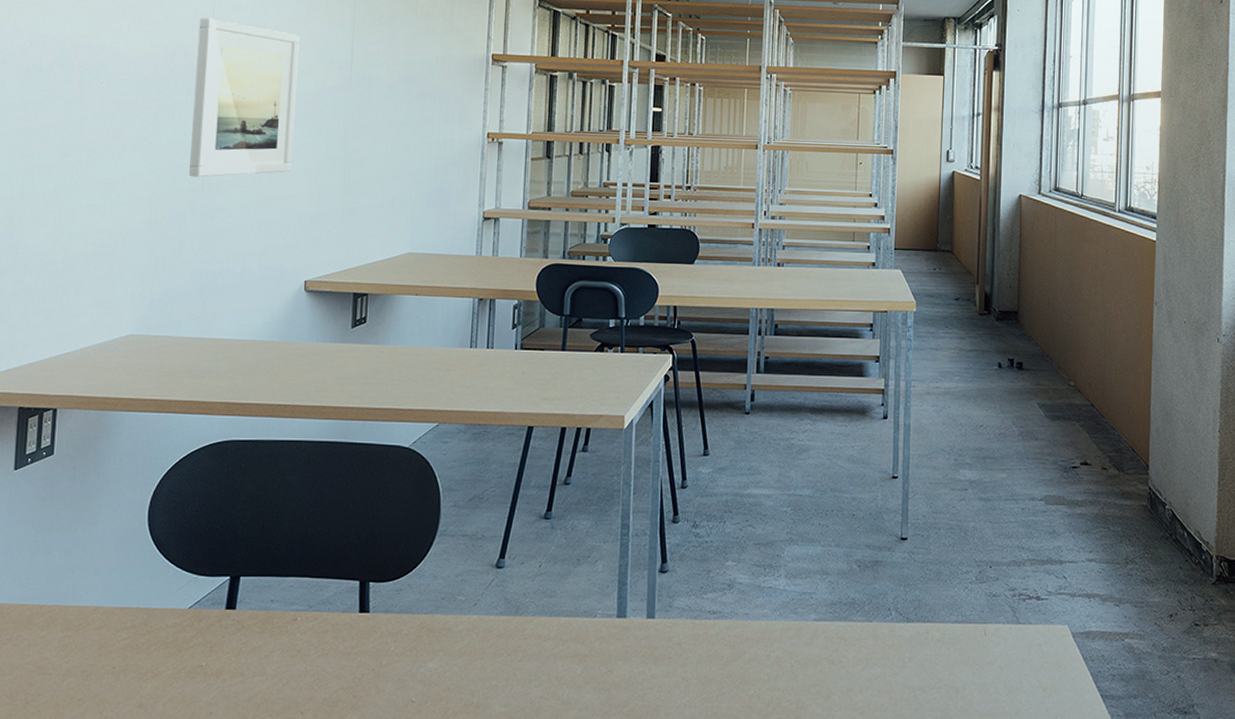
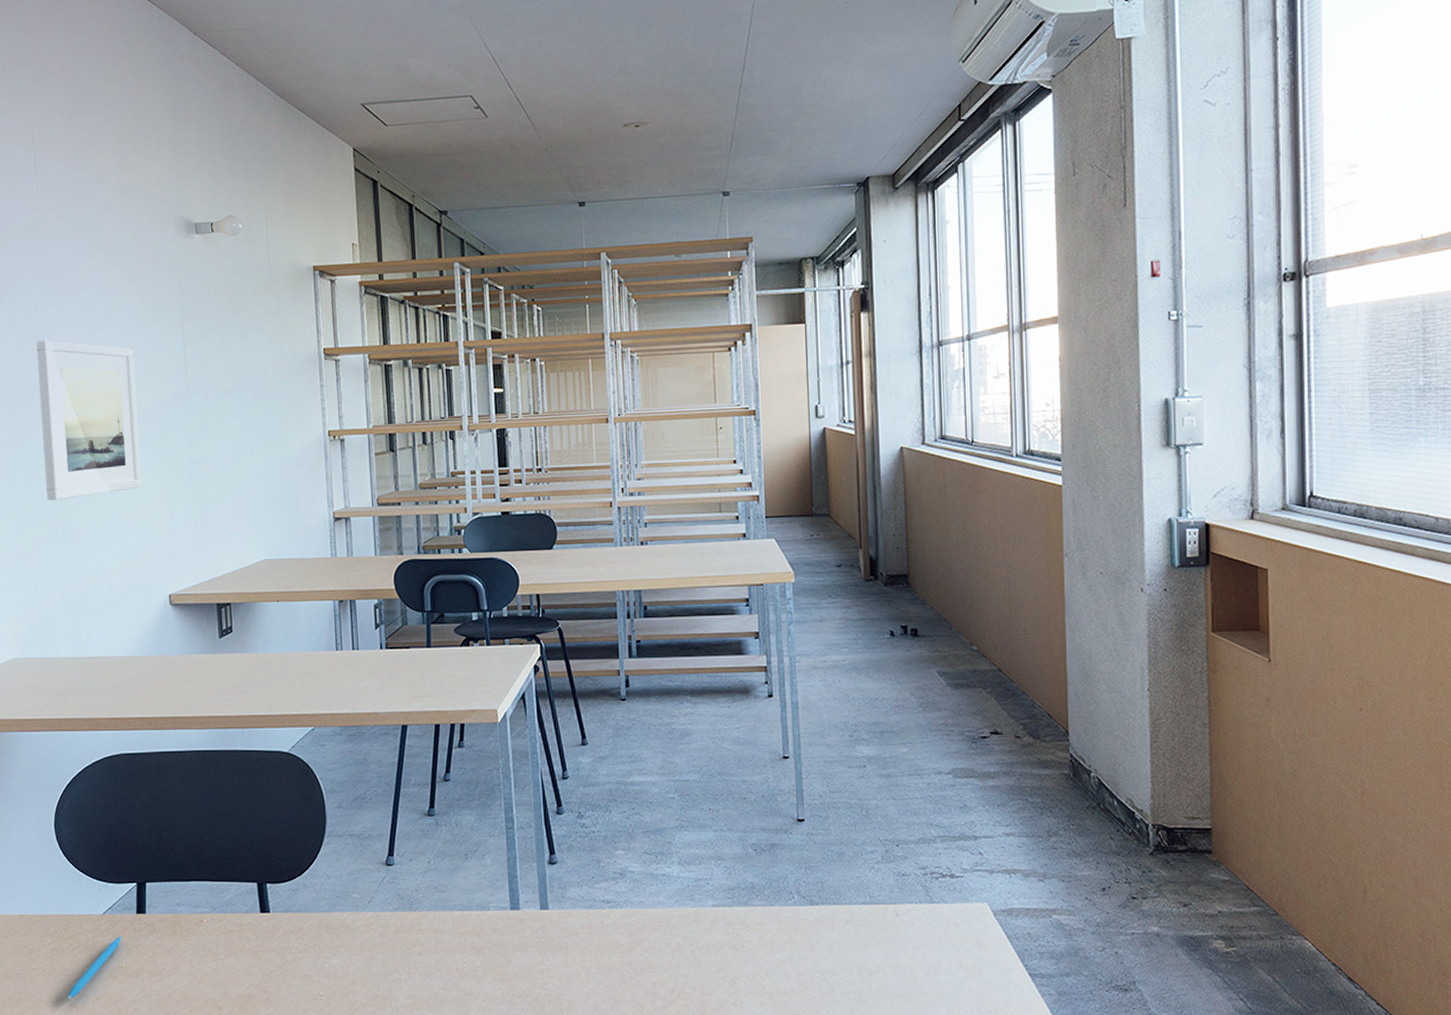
pen: none [136,632,206,700] -> present [67,935,121,999]

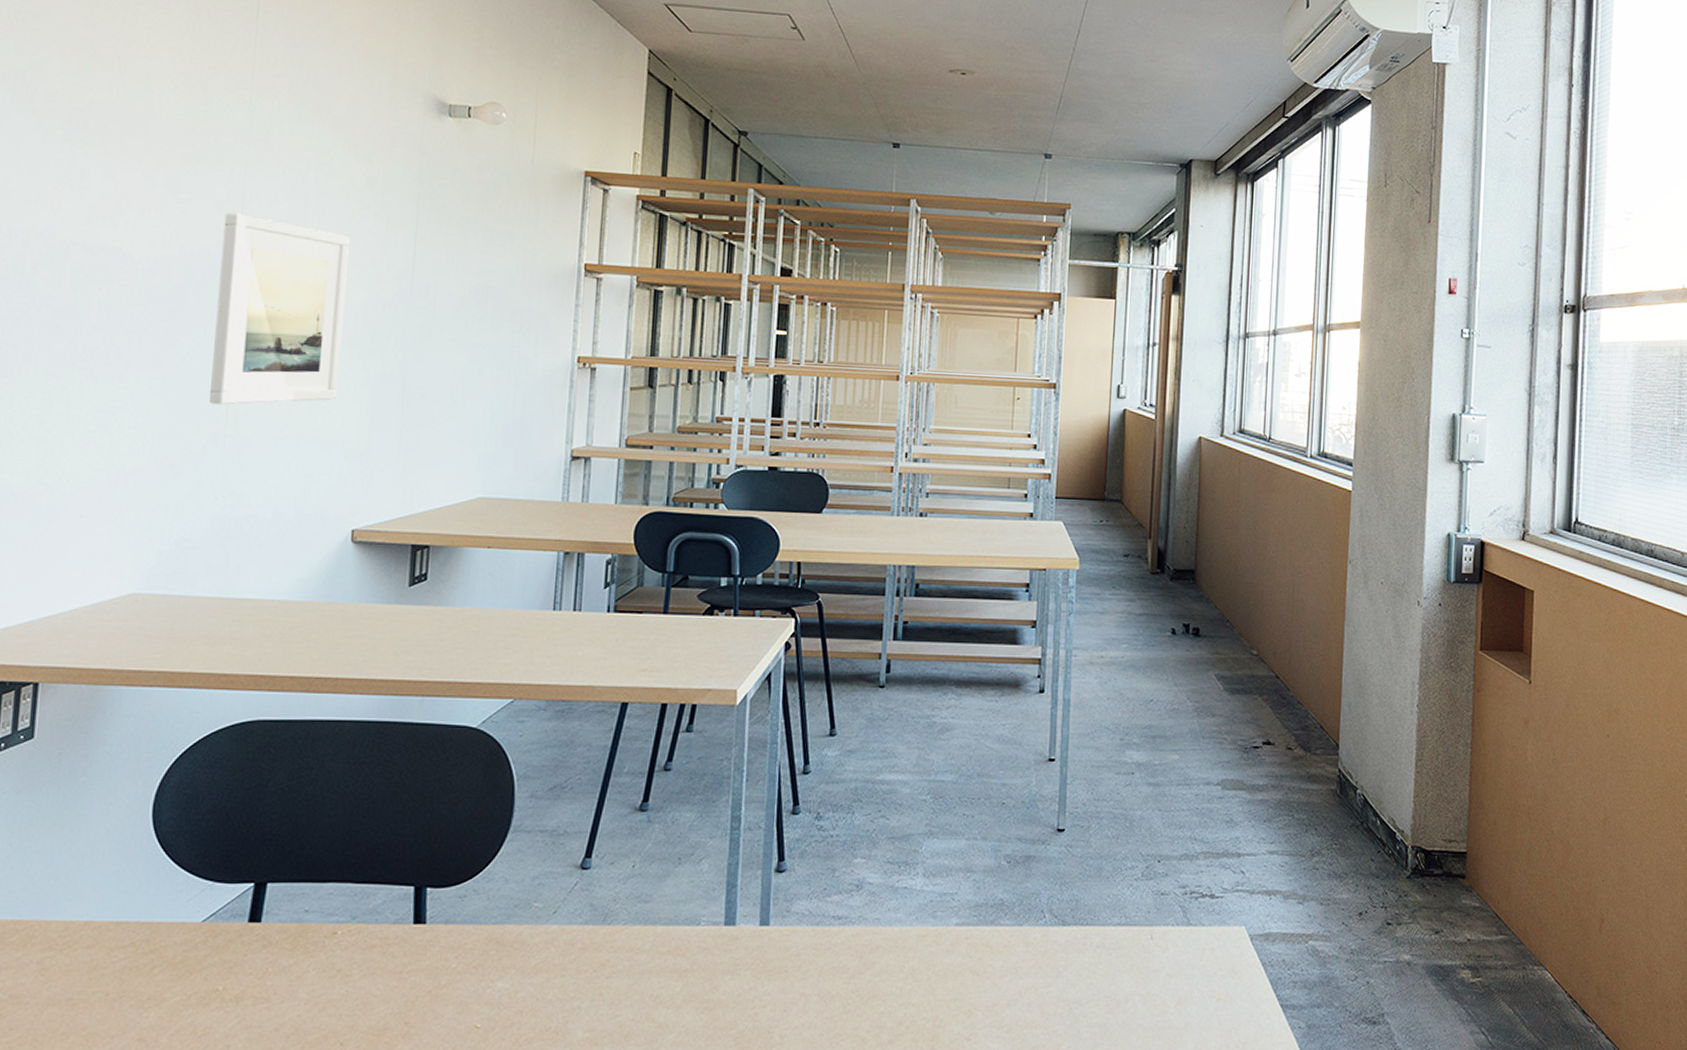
pen: present [67,935,121,999] -> none [135,950,223,1033]

